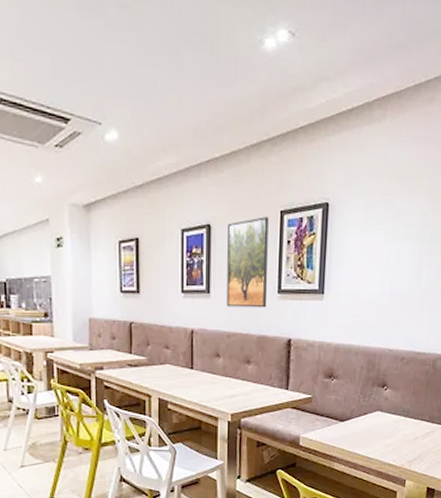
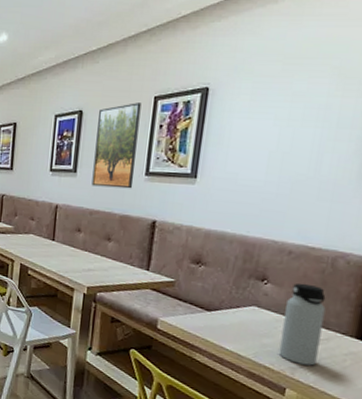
water bottle: none [399,385,431,457] -> present [278,283,326,366]

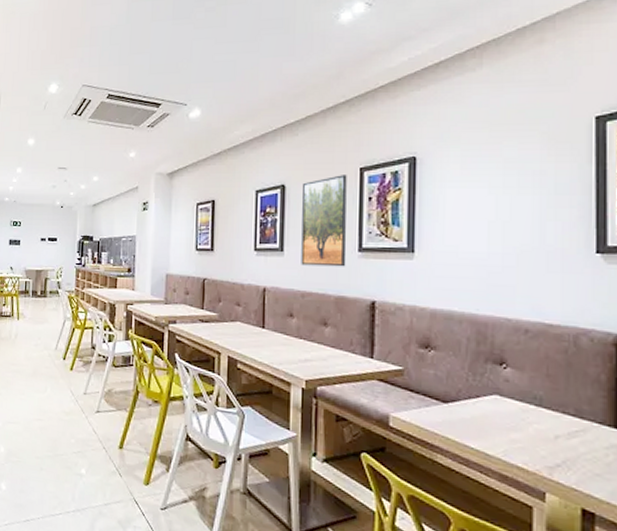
water bottle: present [278,283,326,366] -> none [531,365,576,463]

